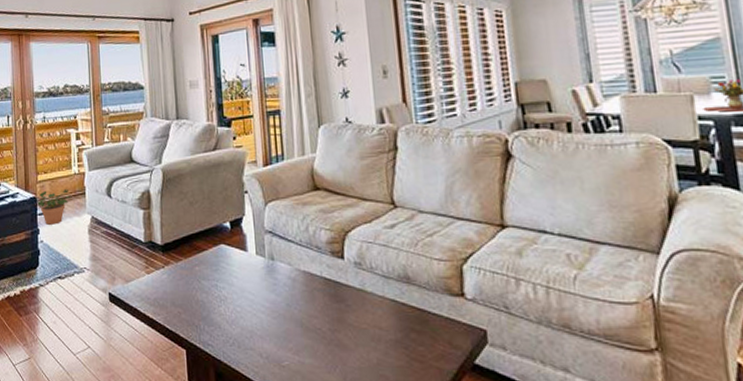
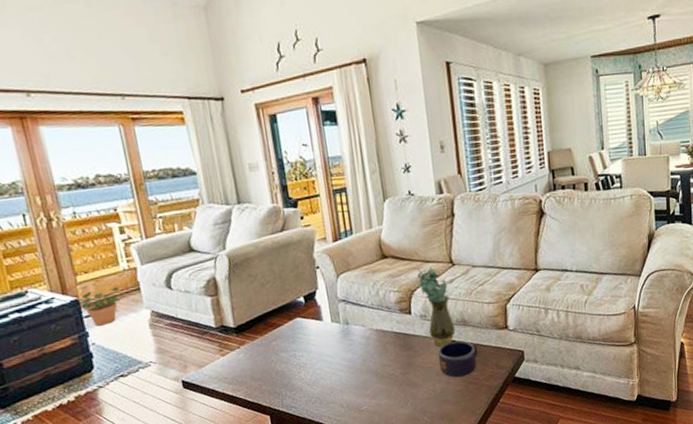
vase: none [352,205,397,306] -> present [417,266,456,348]
mug: none [374,302,425,349] -> present [437,340,478,378]

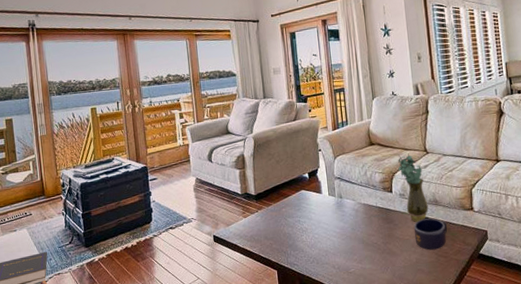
potted plant: present [80,286,124,326] -> none [148,158,178,188]

